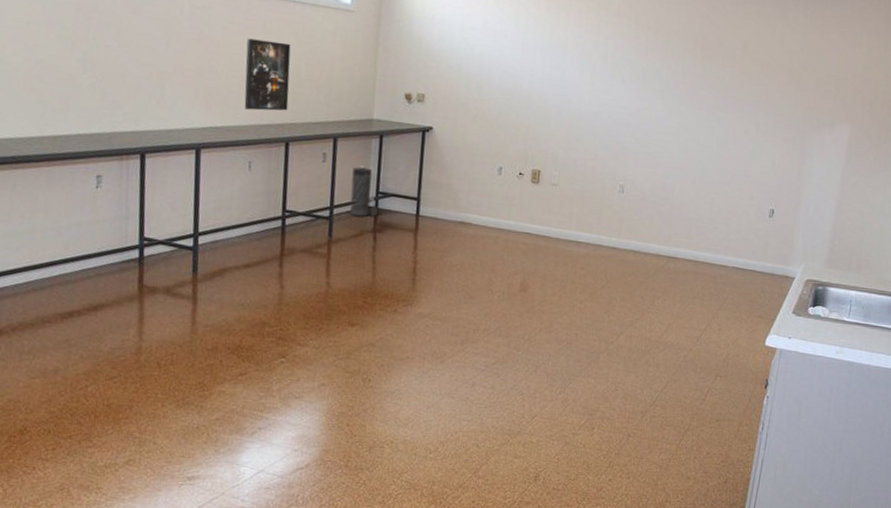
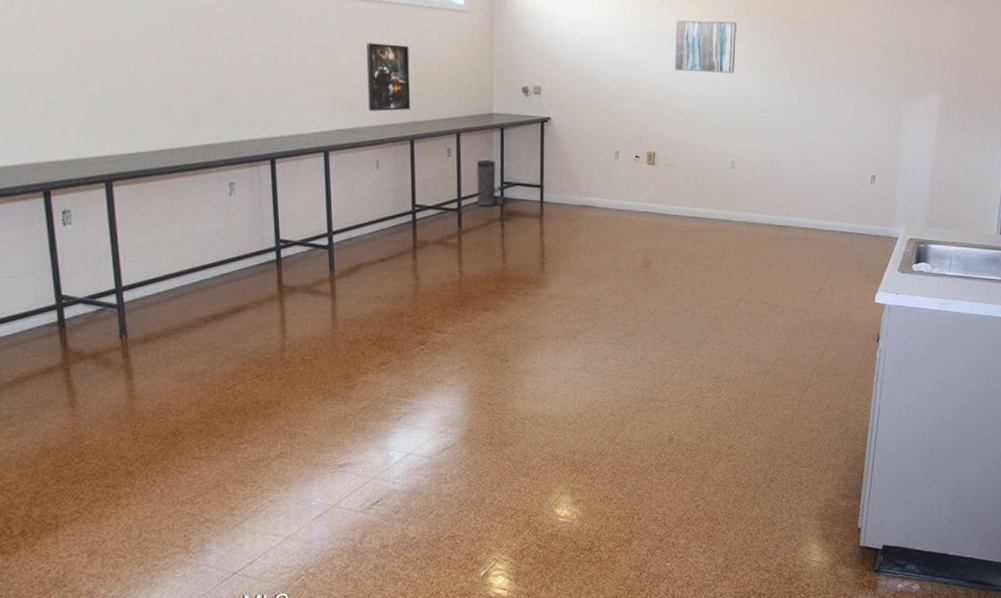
wall art: none [566,32,636,92] -> present [674,19,737,73]

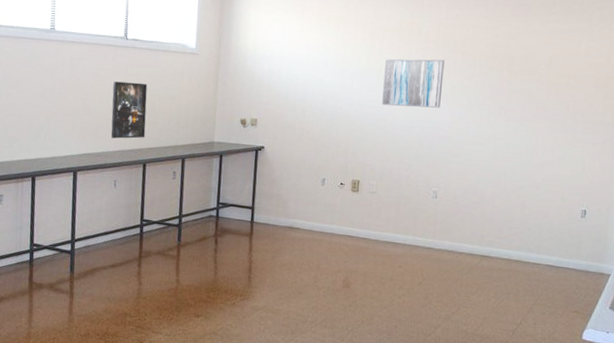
canister: present [476,158,505,207] -> none [195,181,219,225]

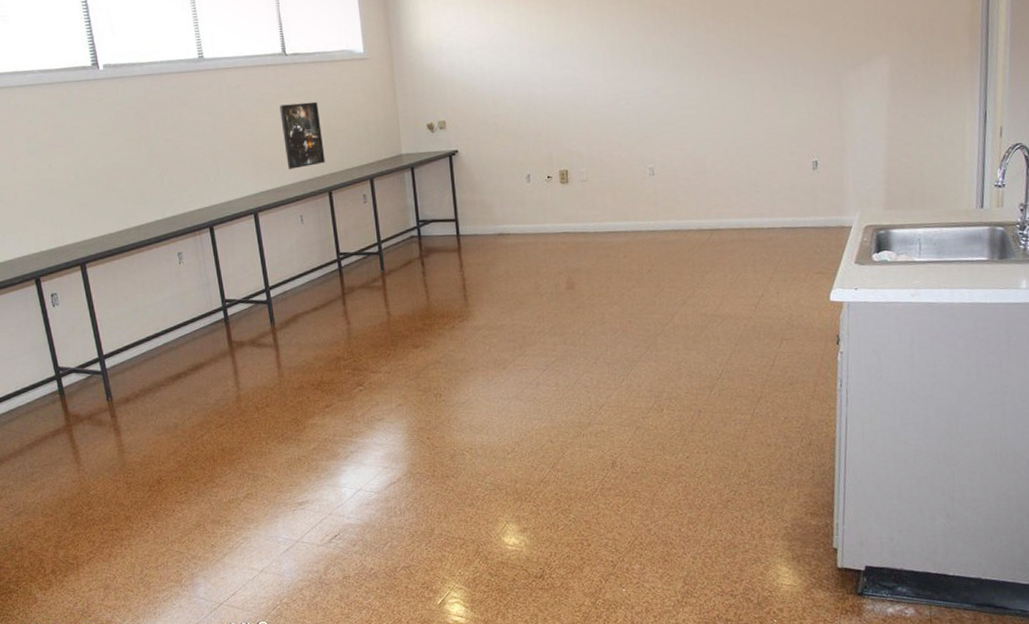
wall art: present [381,58,444,108] -> none [576,19,644,82]

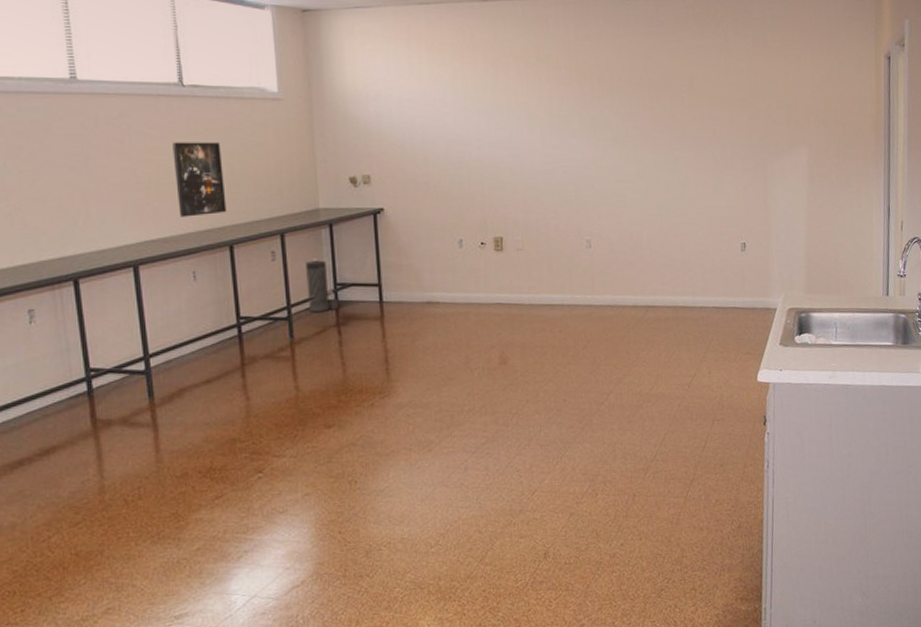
canister: none [392,199,422,247] -> present [306,259,340,313]

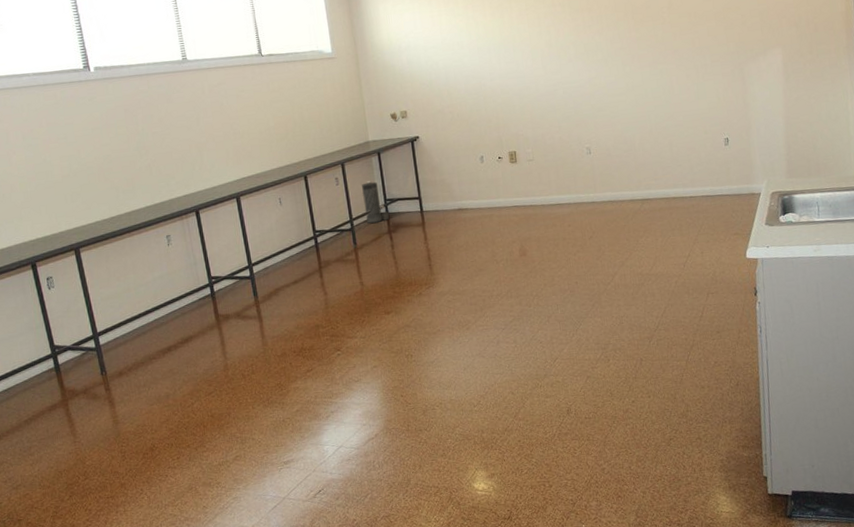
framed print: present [172,142,227,217] -> none [257,96,300,157]

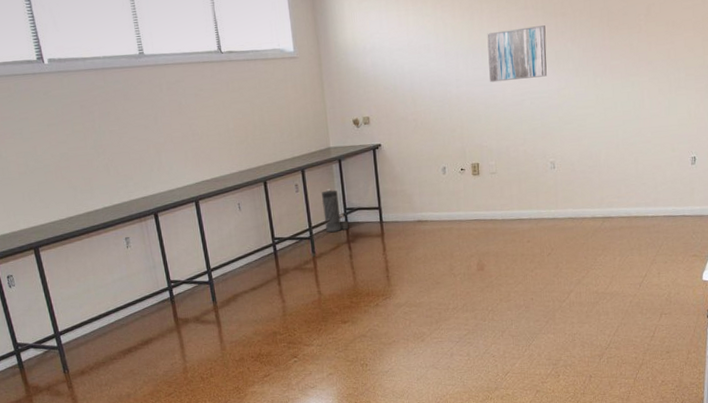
wall art: none [517,20,577,75] -> present [487,25,547,83]

